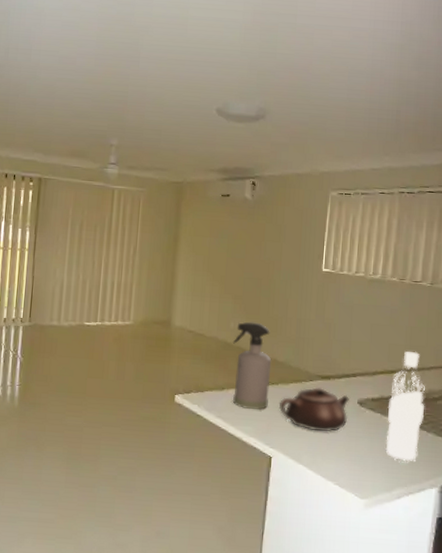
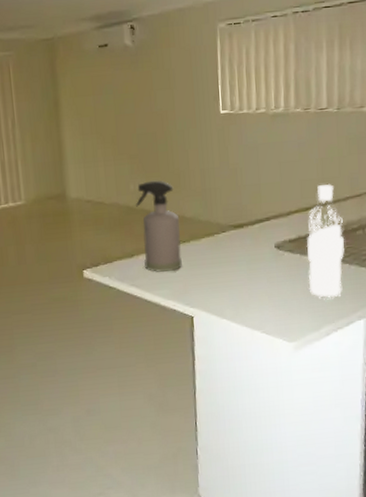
teapot: present [278,387,349,432] -> none [193,237,267,283]

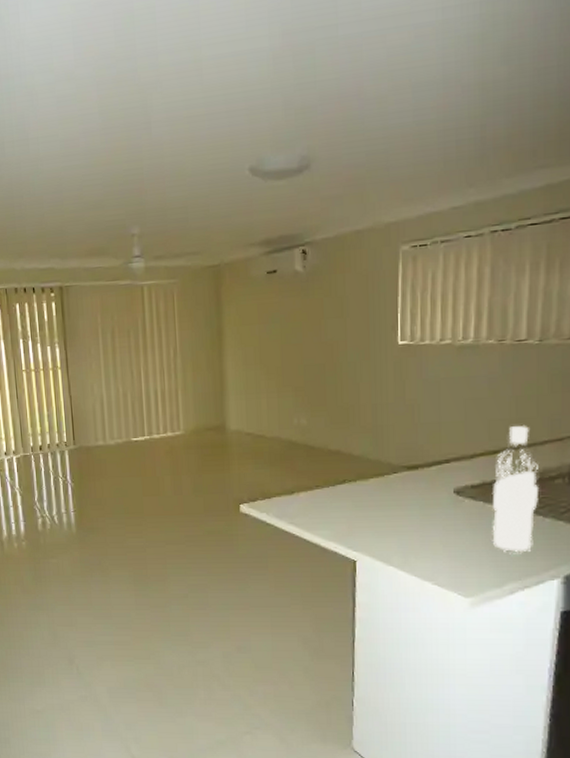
spray bottle: present [135,180,182,273] -> none [298,414,346,512]

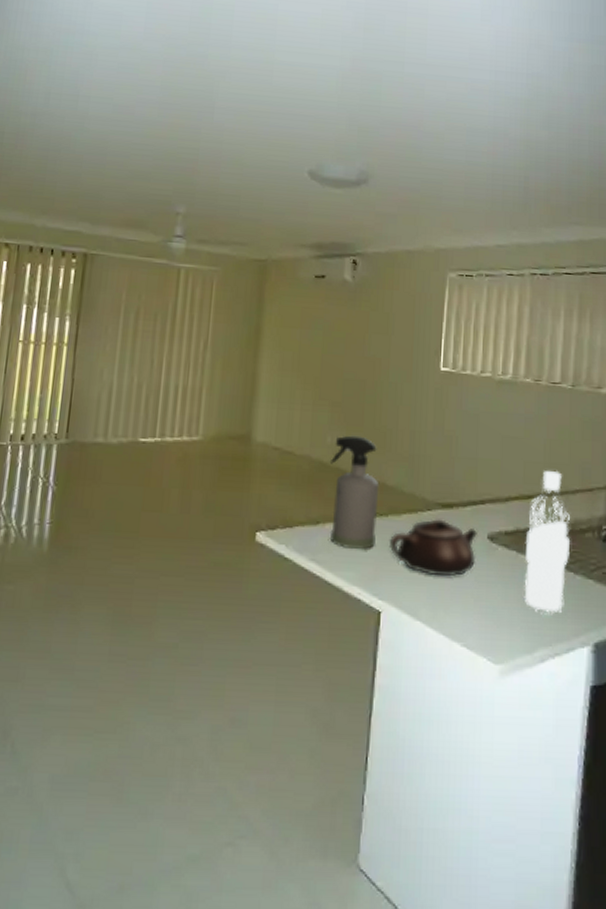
spray bottle: none [298,414,346,512] -> present [329,435,380,551]
teapot: none [359,480,444,528] -> present [388,519,477,576]

